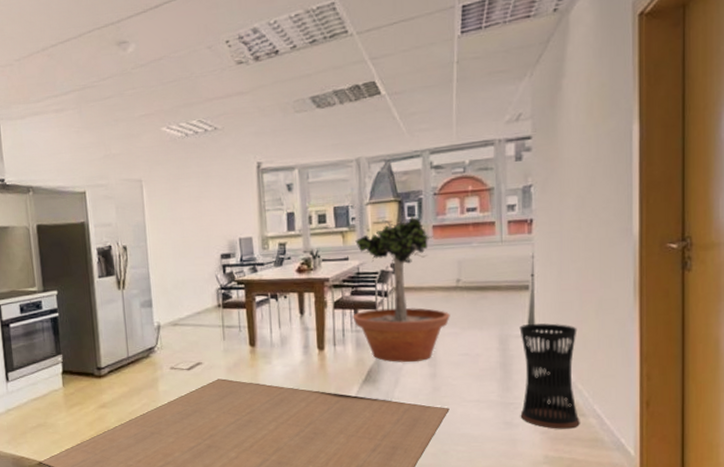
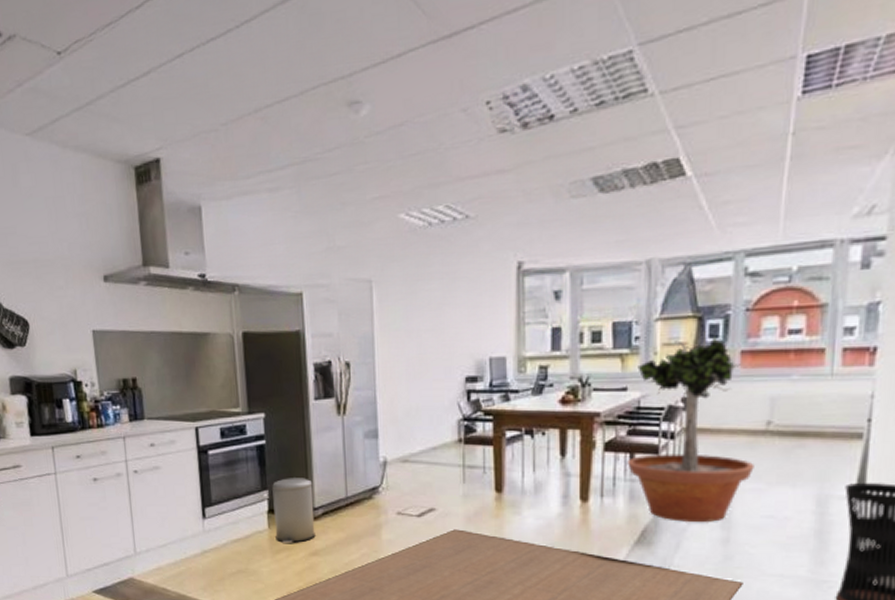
pedal bin: none [65,343,103,399] -> present [272,478,316,543]

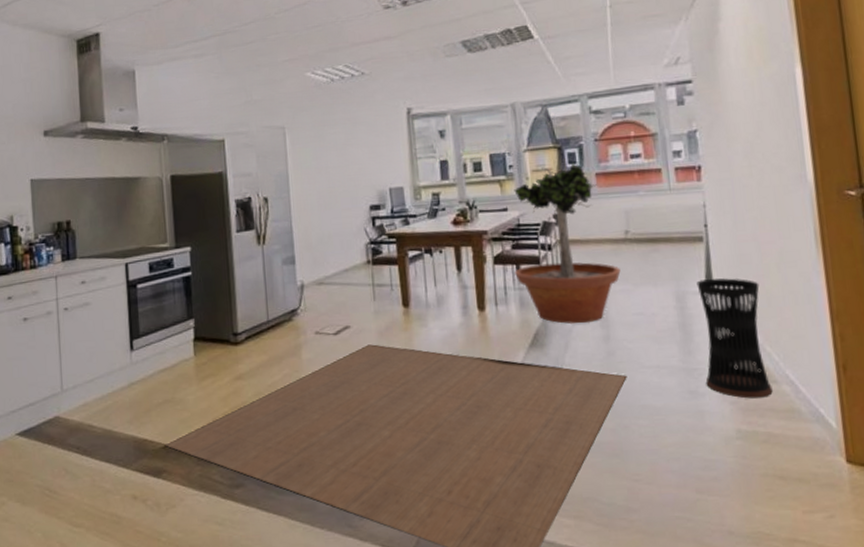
pedal bin: present [272,478,316,543] -> none [198,305,240,369]

